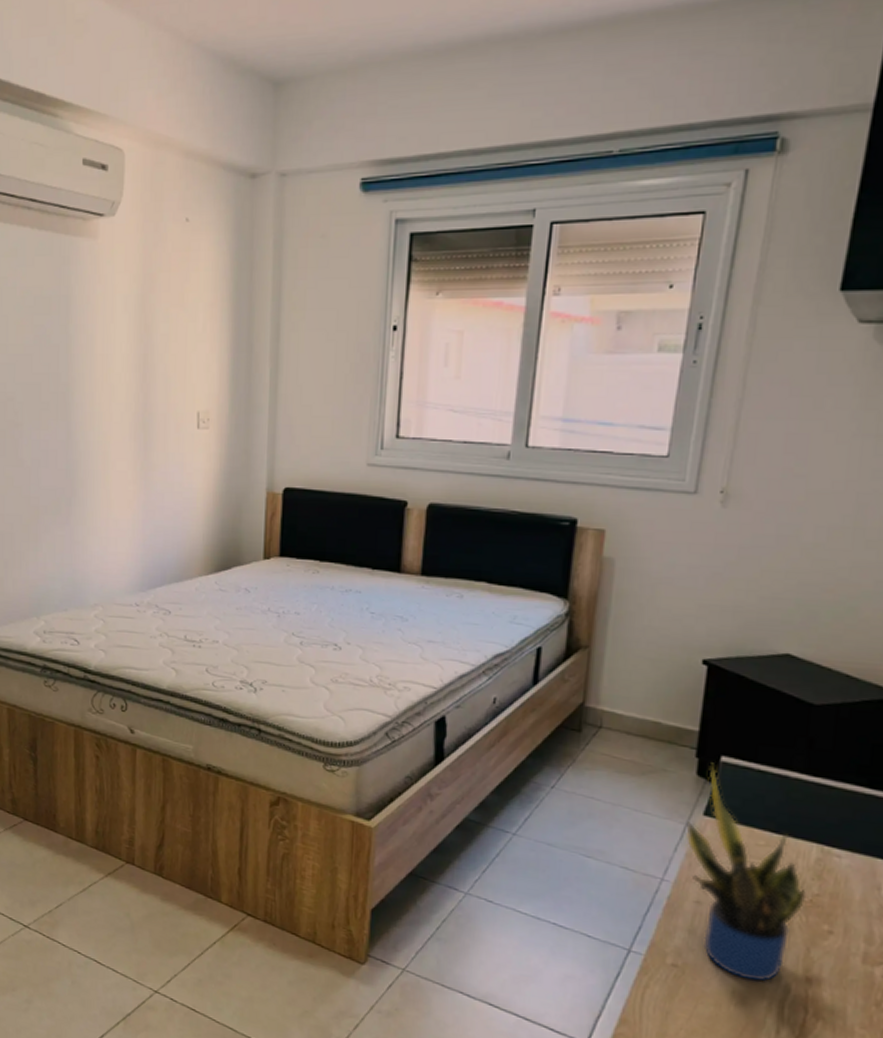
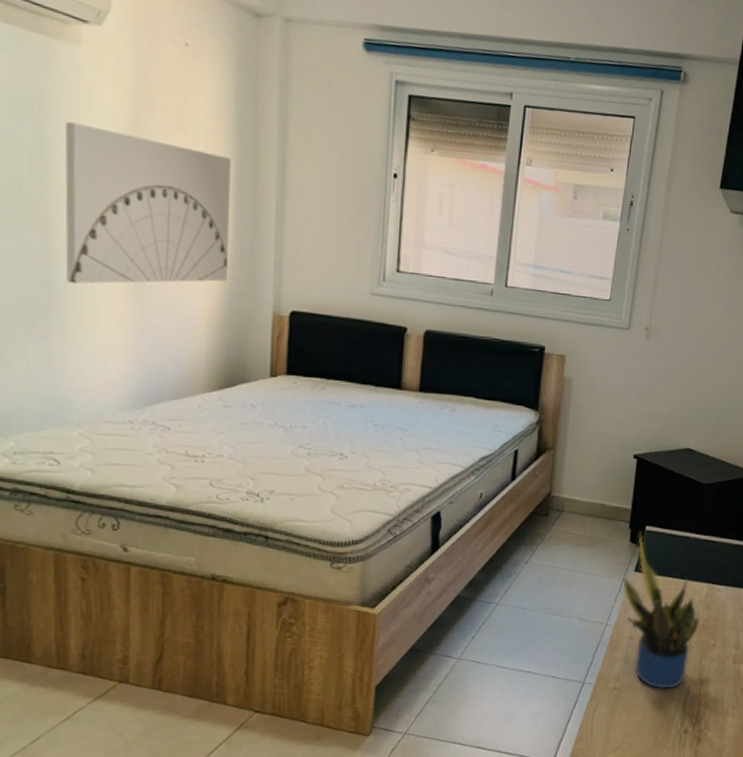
wall art: none [84,315,227,470] -> present [64,122,231,284]

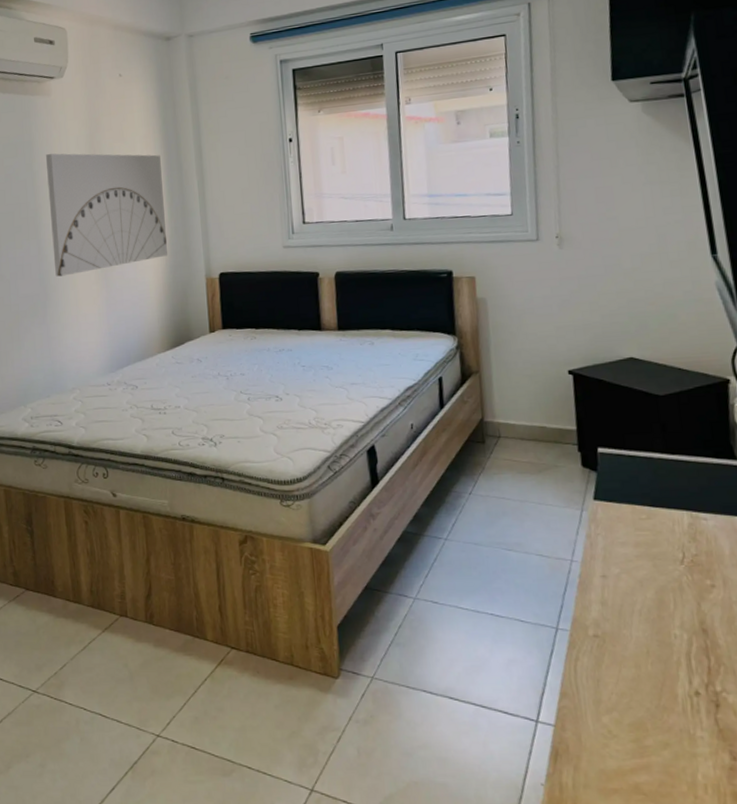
potted plant: present [622,531,700,689] -> none [581,454,689,639]

